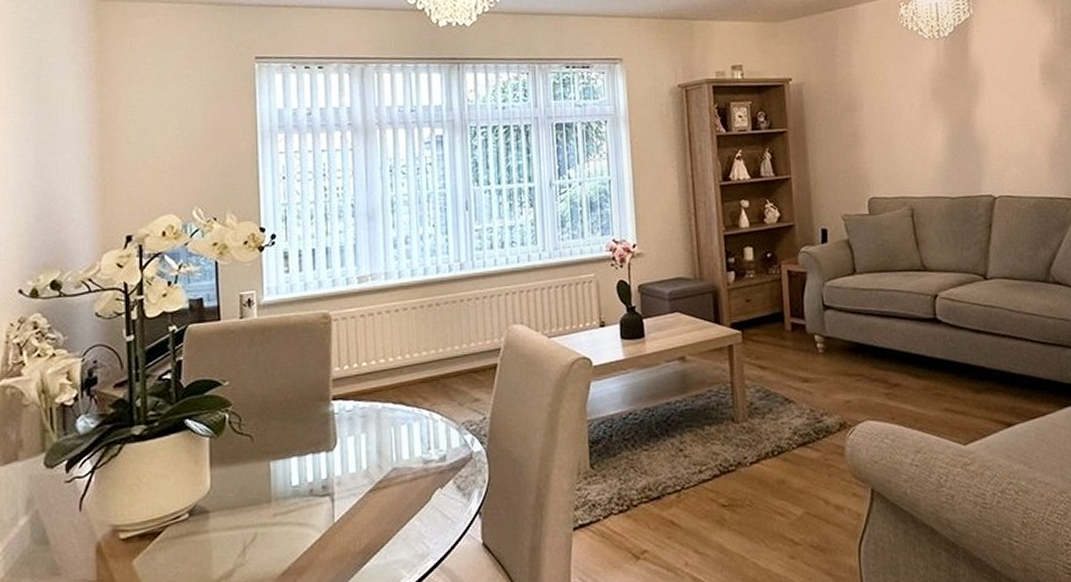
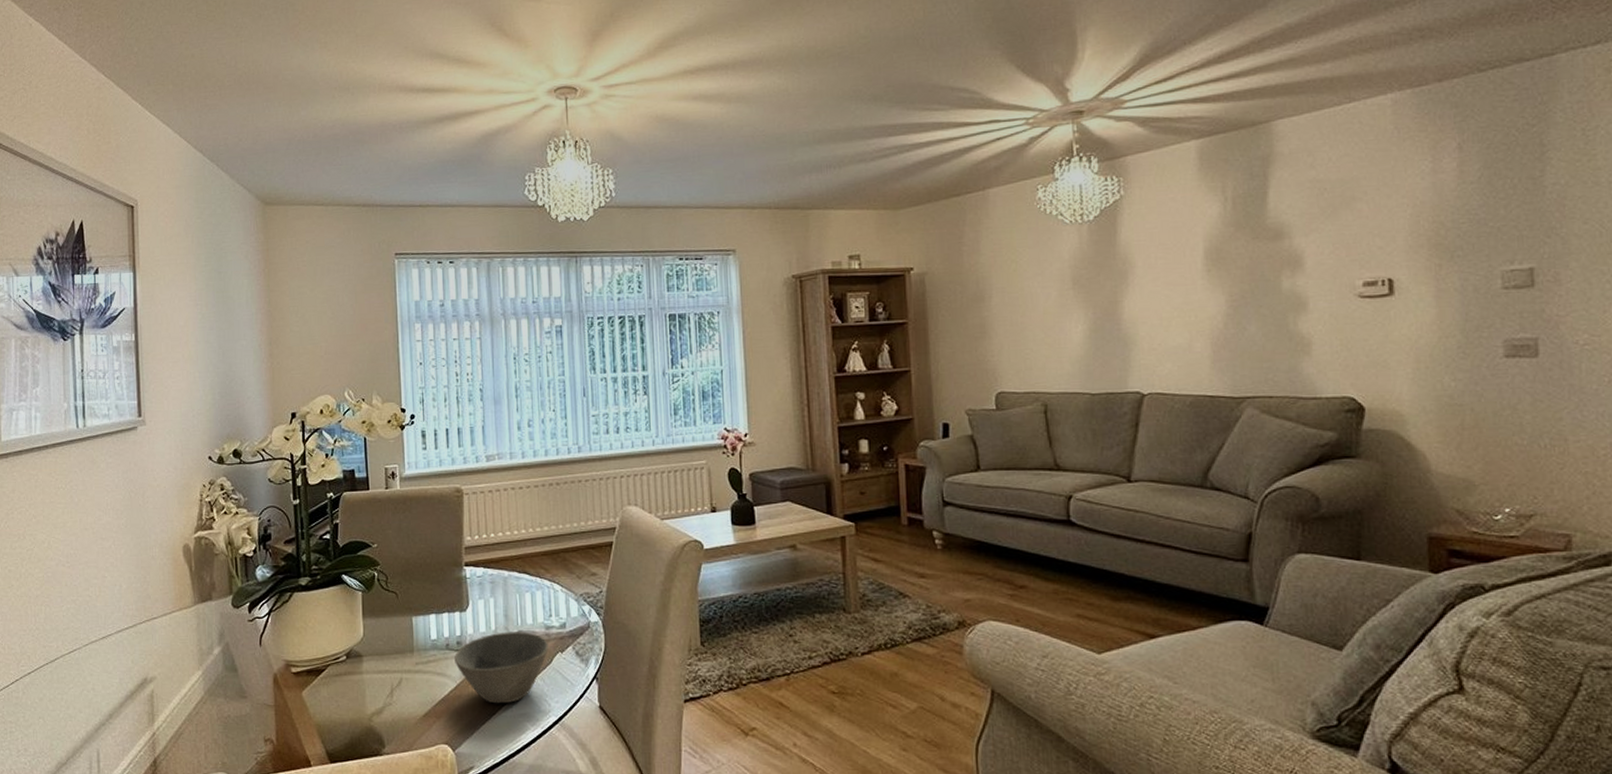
bowl: none [319,468,427,552] -> present [454,632,548,704]

